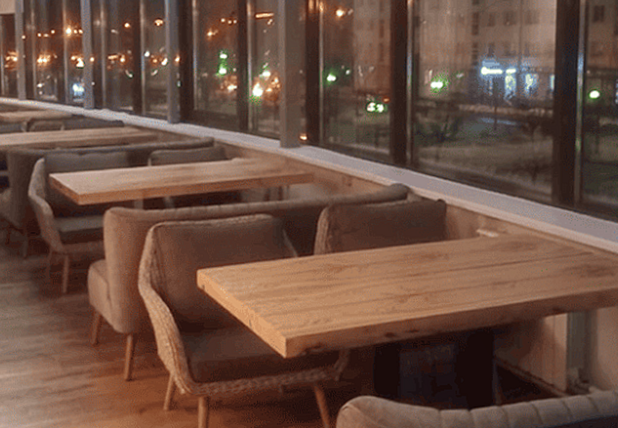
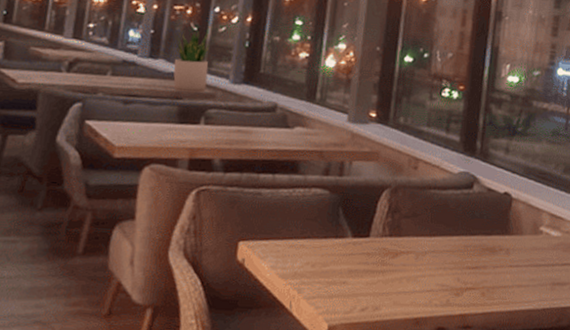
planter: none [116,76,148,138] -> present [173,31,210,94]

